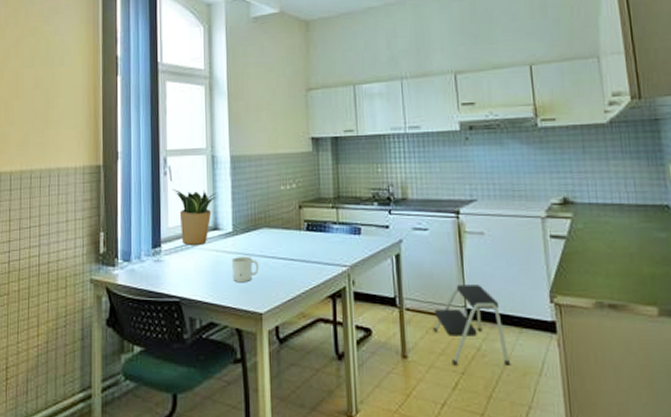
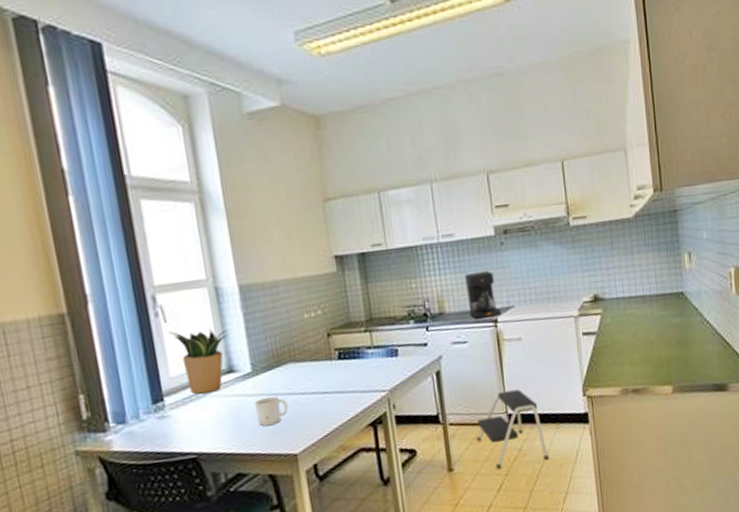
coffee maker: none [429,162,464,208] -> present [465,270,502,319]

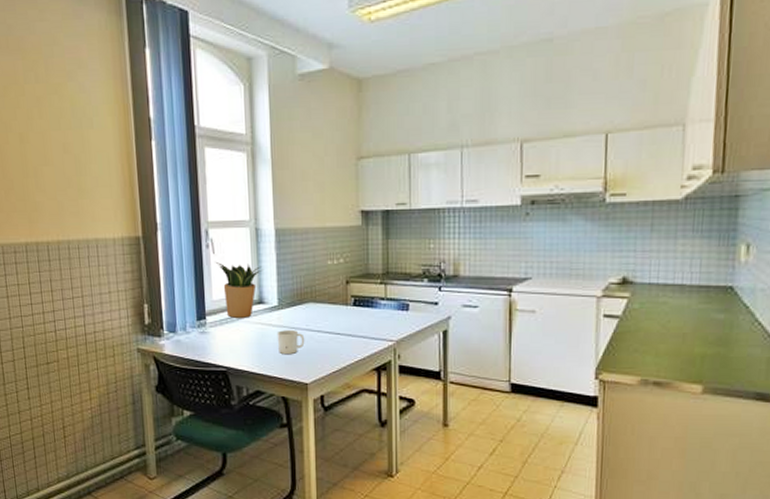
coffee maker: present [465,270,502,319] -> none [484,239,518,286]
step stool: present [477,389,549,469] -> none [475,361,548,435]

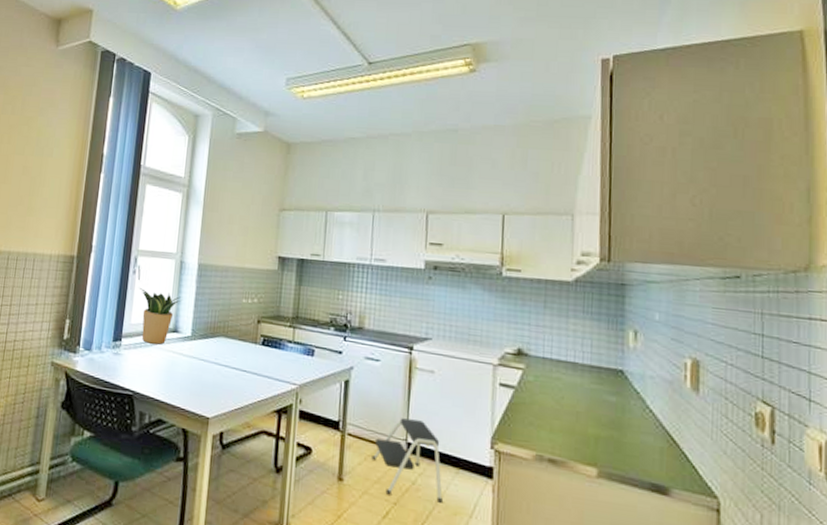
mug: present [277,330,305,355] -> none [185,361,212,386]
step stool: none [475,361,548,435] -> present [371,418,443,503]

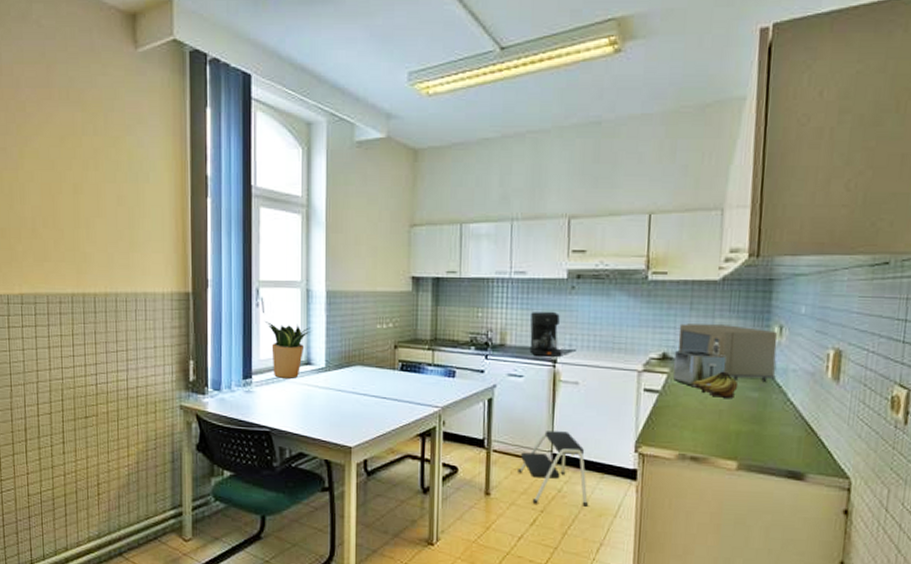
coffee maker: none [387,298,419,344] -> present [529,311,562,357]
toaster: none [528,347,582,385] -> present [673,350,727,386]
microwave: none [533,321,633,387] -> present [678,323,778,383]
fruit: none [547,371,595,401] -> present [691,371,739,399]

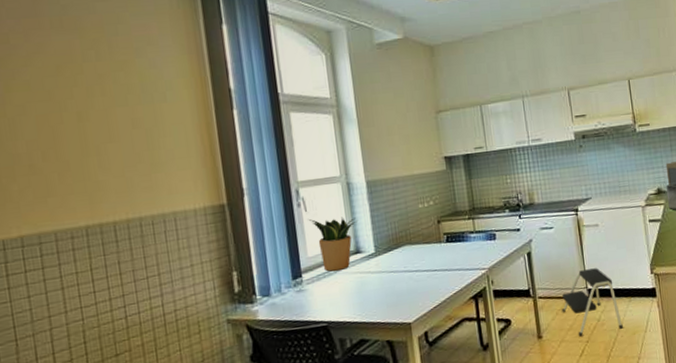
coffee maker: present [529,311,562,357] -> none [551,168,581,209]

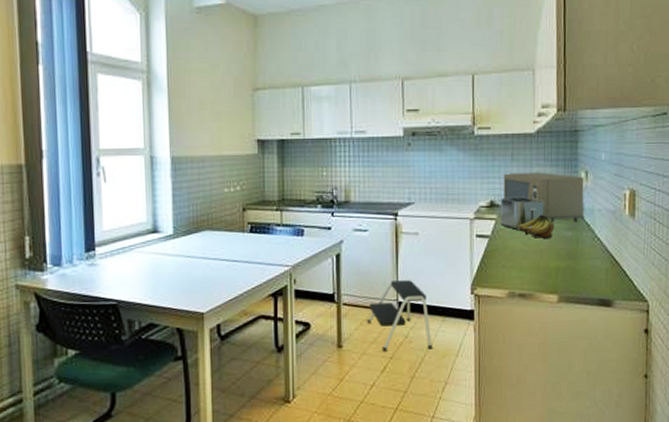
potted plant: present [308,217,357,272] -> none [106,191,158,248]

